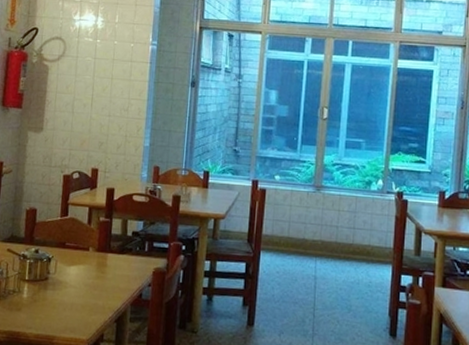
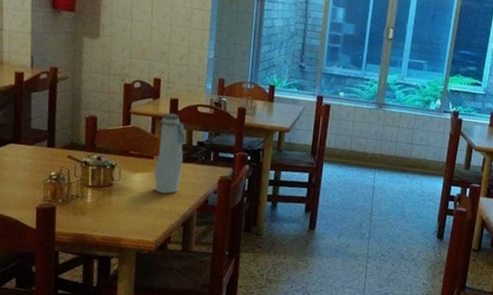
water bottle: none [89,202,121,288] -> present [154,112,185,194]

